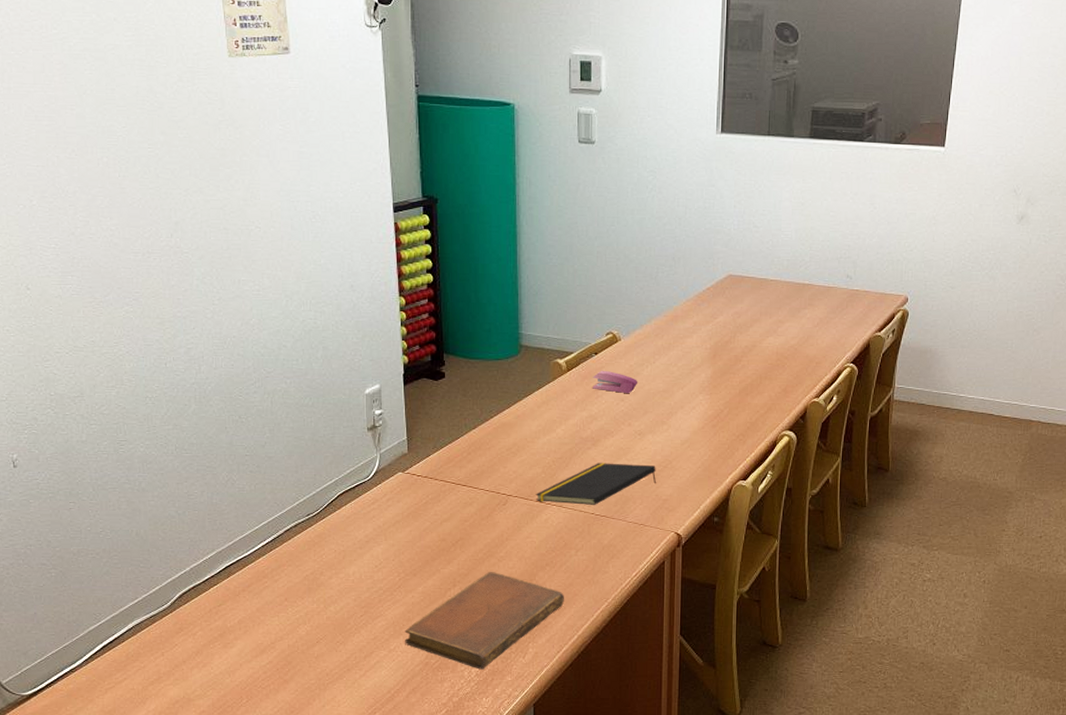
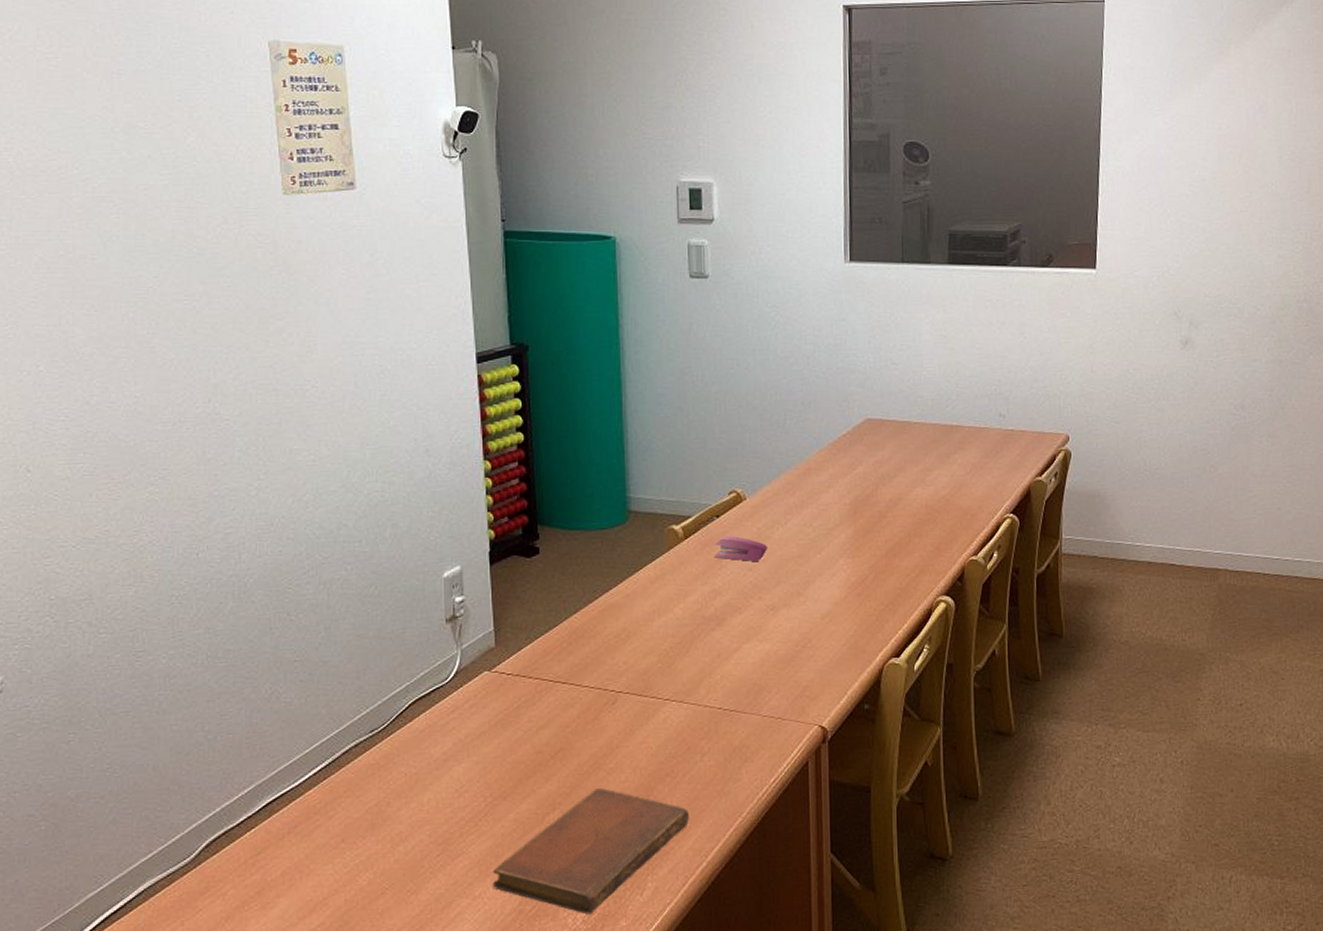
notepad: present [535,463,657,505] -> none [650,645,795,699]

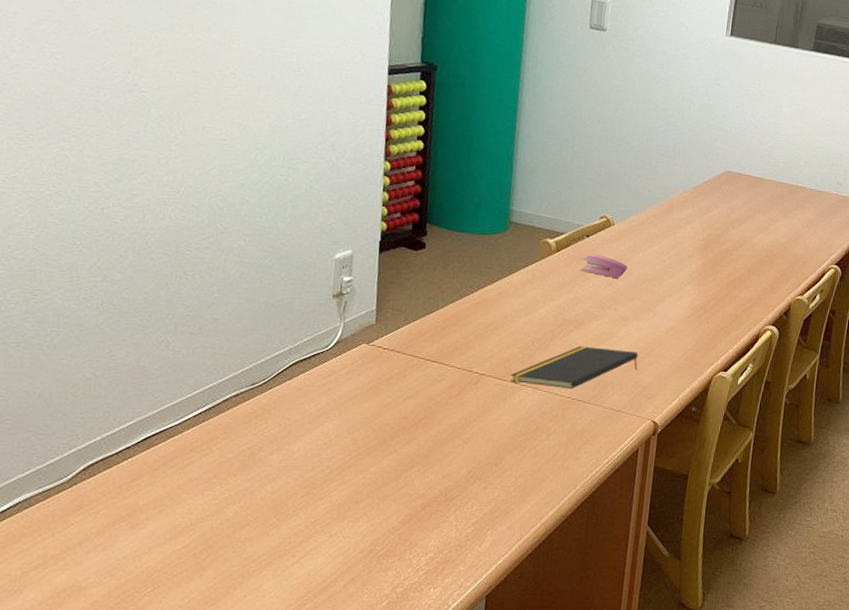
notebook: present [493,788,689,915] -> none [349,454,531,558]
notepad: none [650,645,795,699] -> present [510,346,638,389]

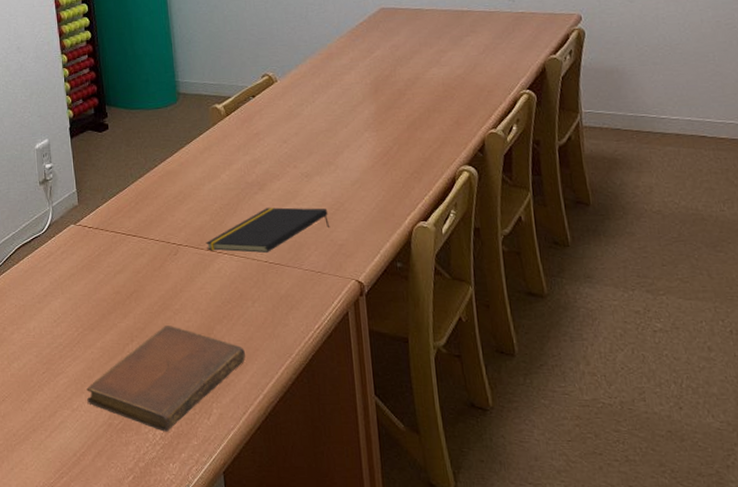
notebook: none [349,454,531,558] -> present [86,326,245,432]
stapler: present [581,253,628,279] -> none [252,112,300,136]

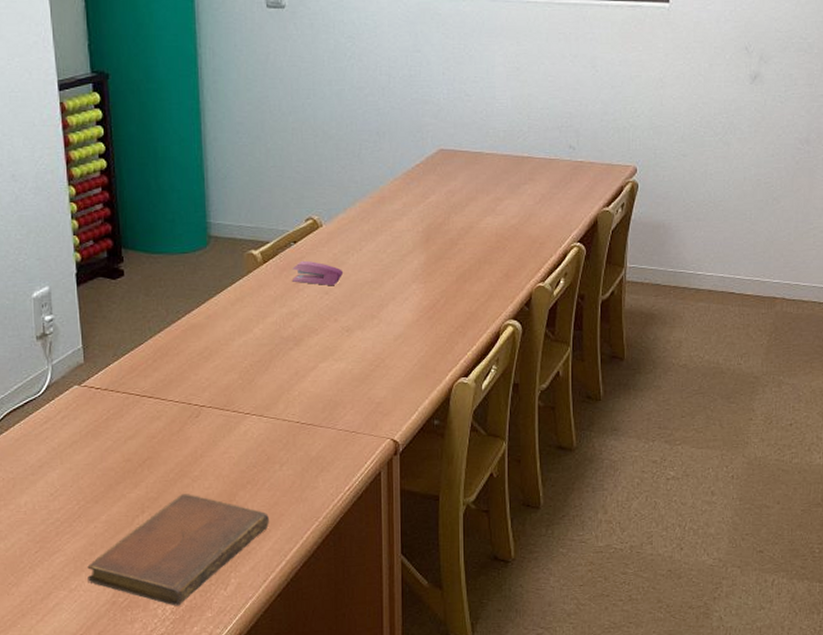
notepad: present [205,207,330,253] -> none [232,364,369,413]
stapler: none [252,112,300,136] -> present [292,260,344,286]

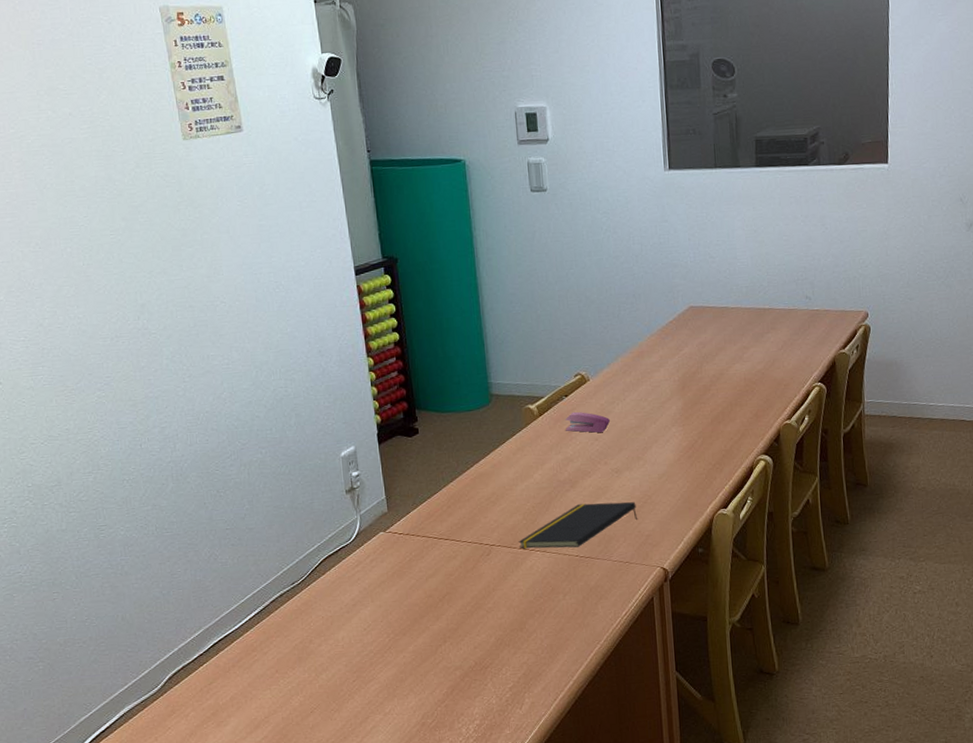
notebook: present [87,494,269,606] -> none [399,624,556,725]
notepad: none [232,364,369,413] -> present [518,501,638,549]

